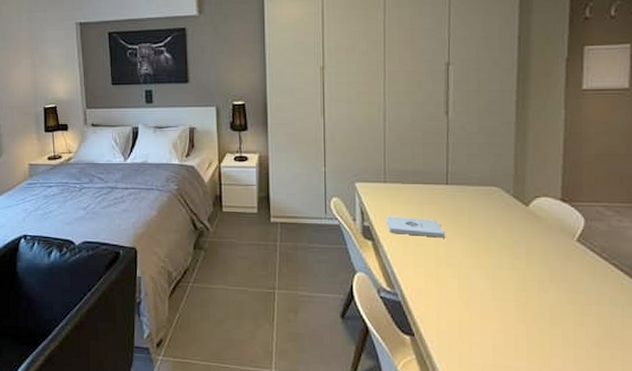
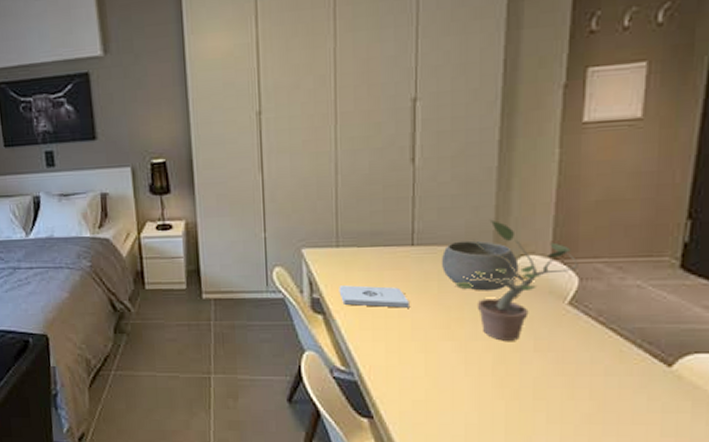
bowl: none [472,182,535,227] -> present [442,240,519,291]
potted plant: none [483,165,584,271] -> present [456,219,578,341]

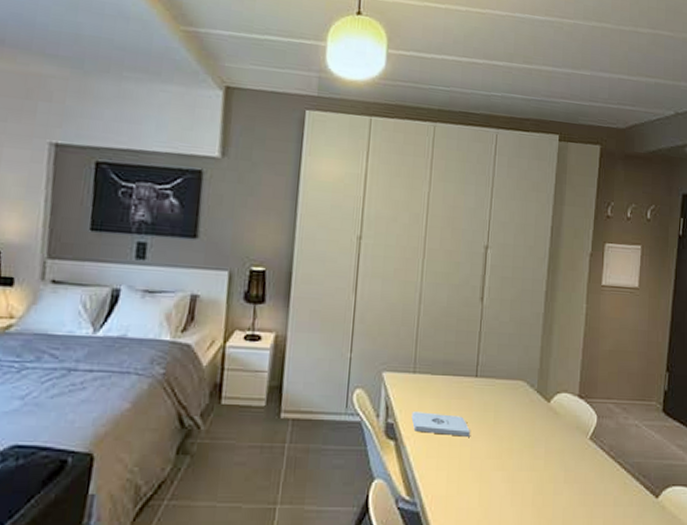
bowl: present [442,240,519,291] -> none [498,376,556,424]
potted plant: present [456,219,578,341] -> none [508,358,597,472]

